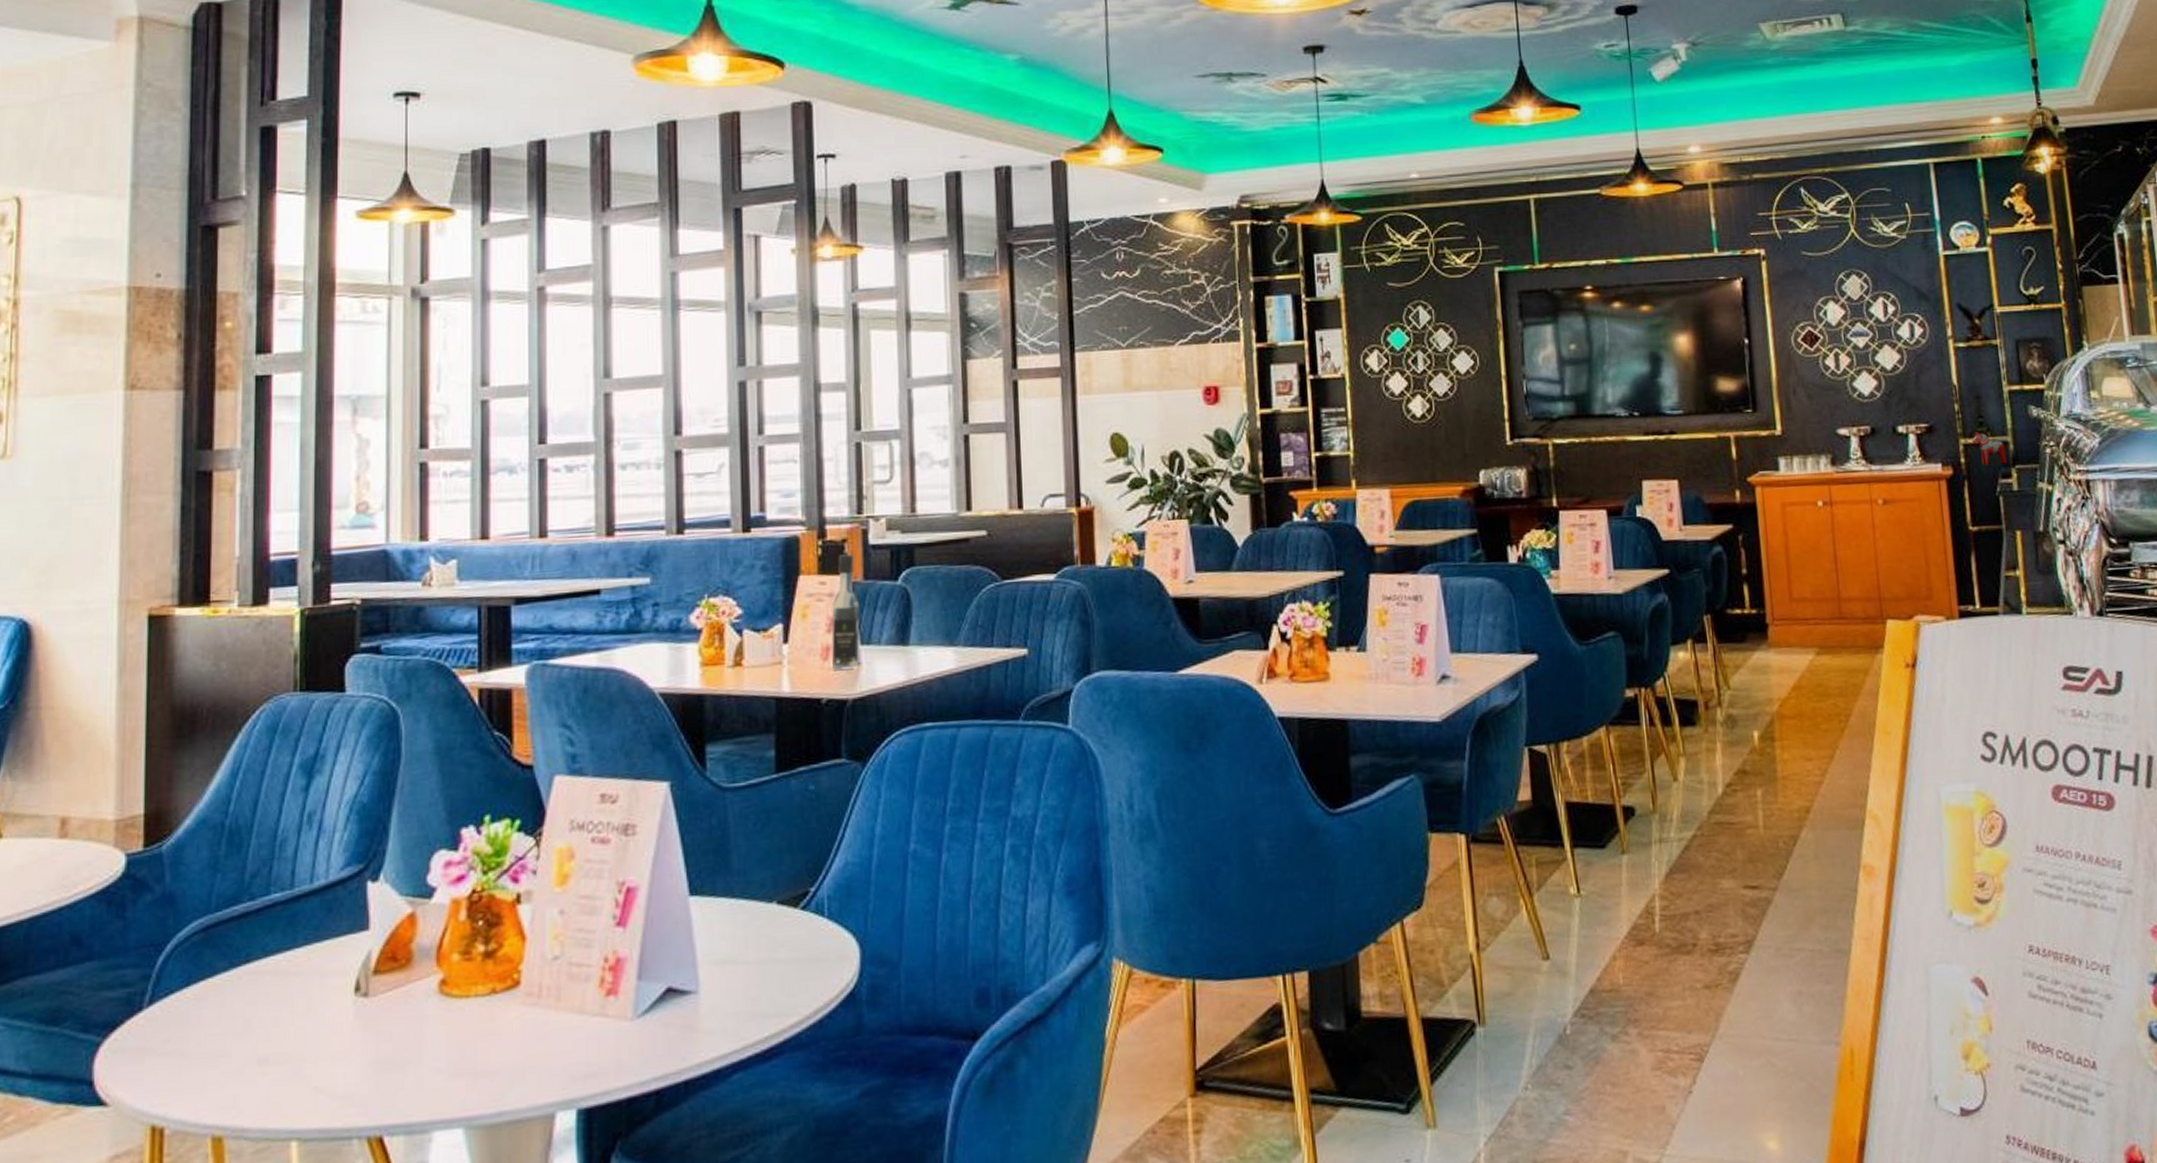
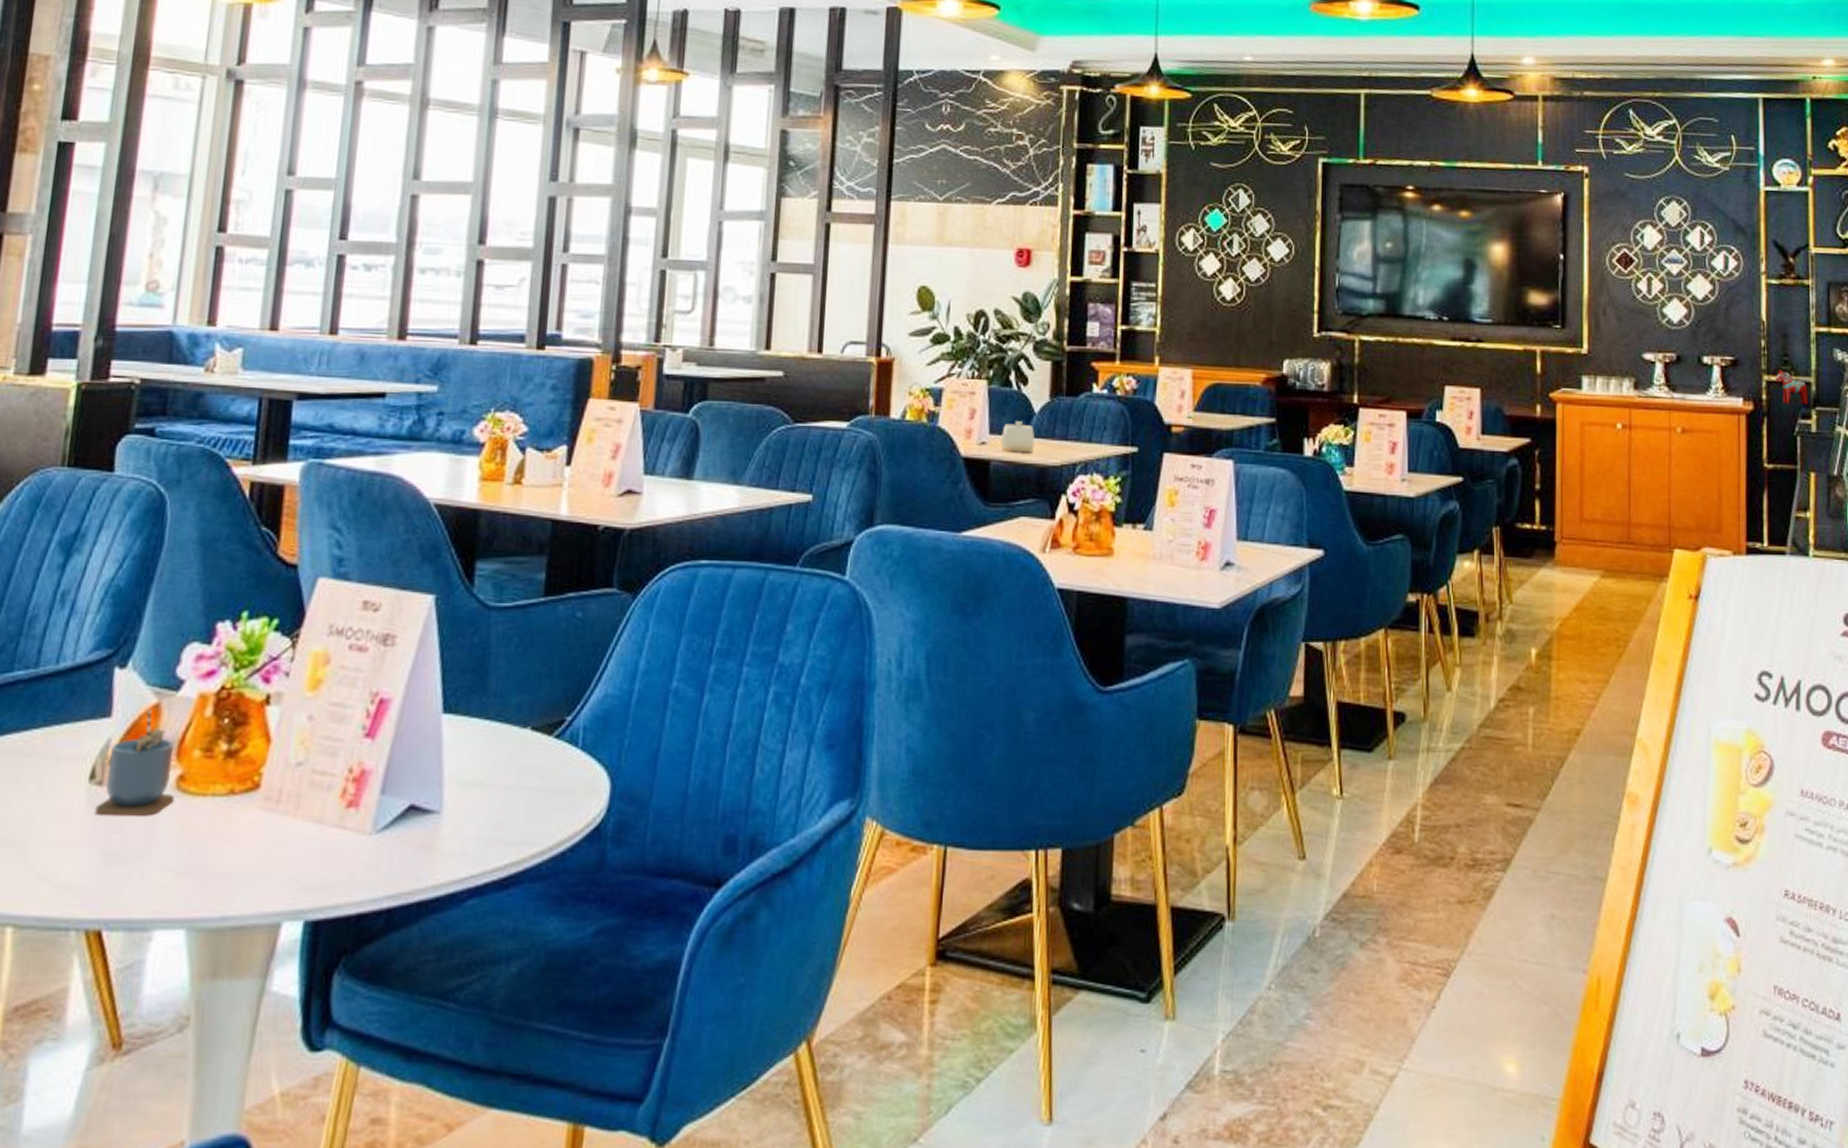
cup: none [363,918,439,1025] -> present [95,708,175,816]
bottle: present [831,554,860,671] -> none [612,382,647,499]
sugar bowl: none [1207,557,1242,588] -> present [1001,421,1035,452]

